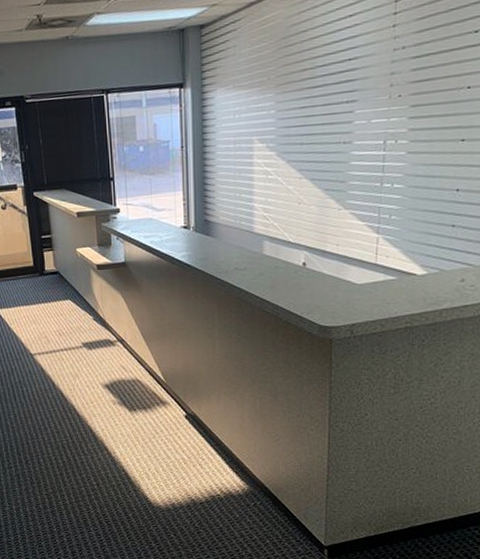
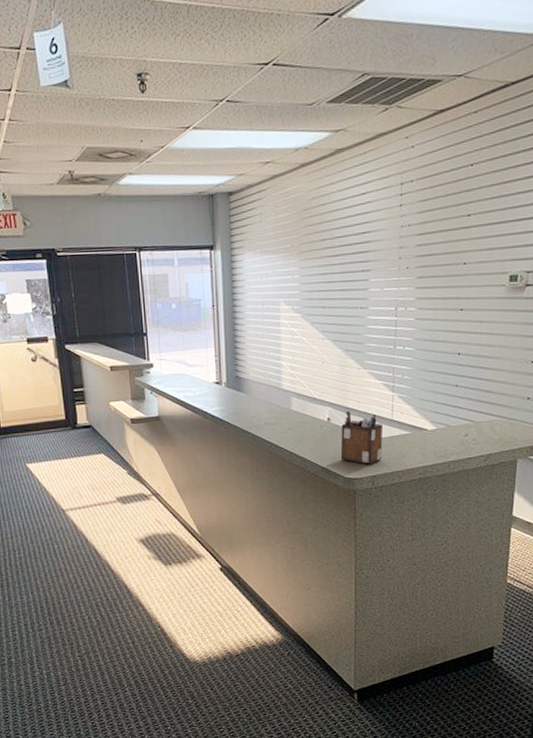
desk organizer: none [316,254,364,313] -> present [340,410,383,465]

